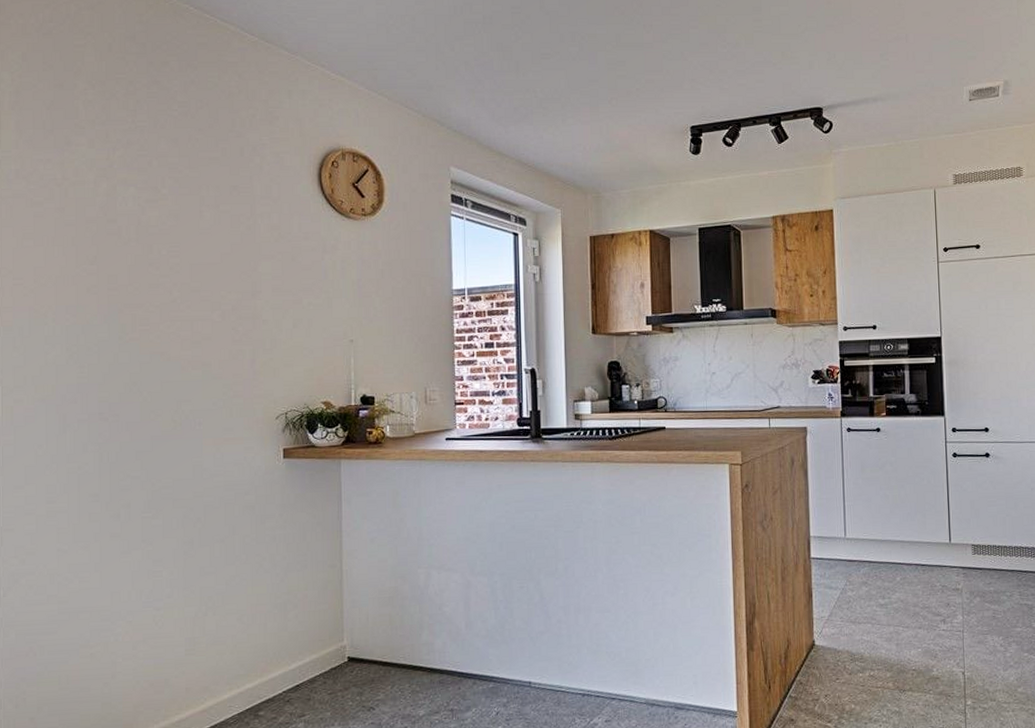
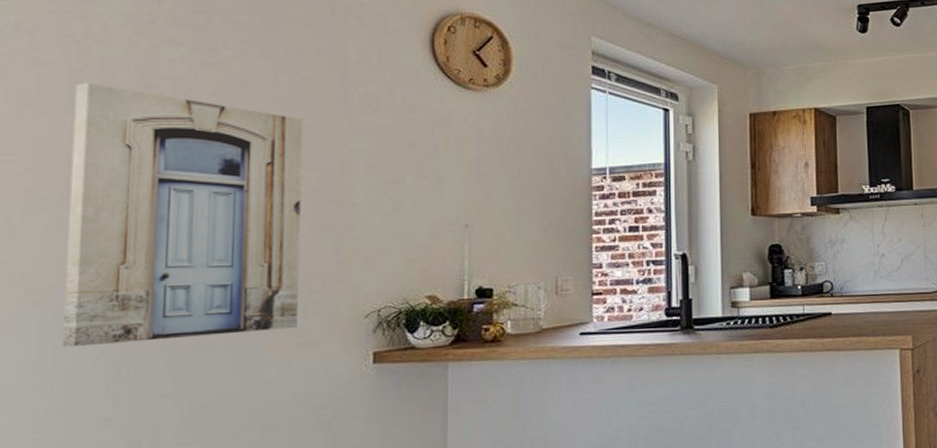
wall art: none [60,219,226,436] -> present [61,83,303,348]

